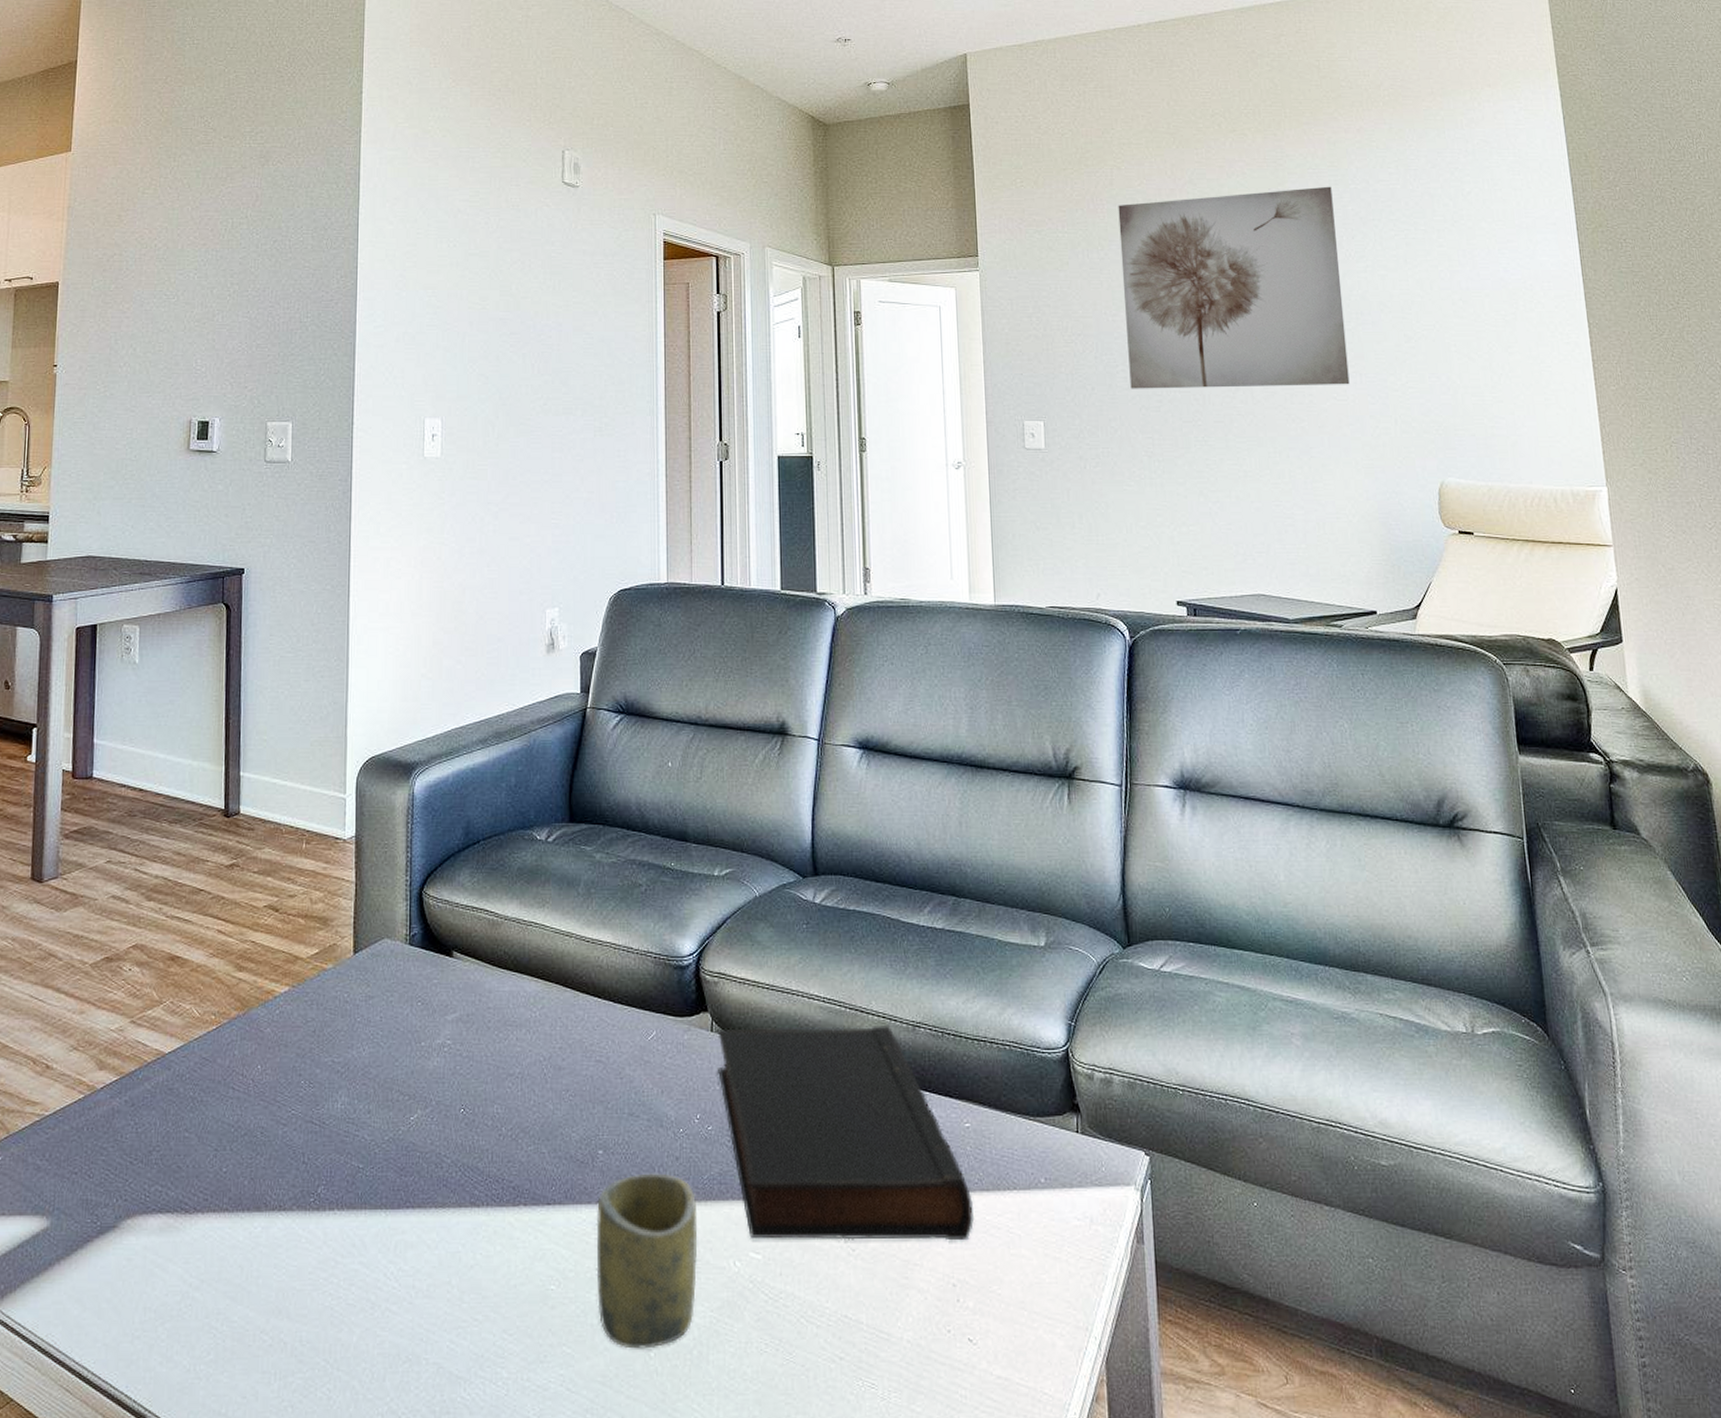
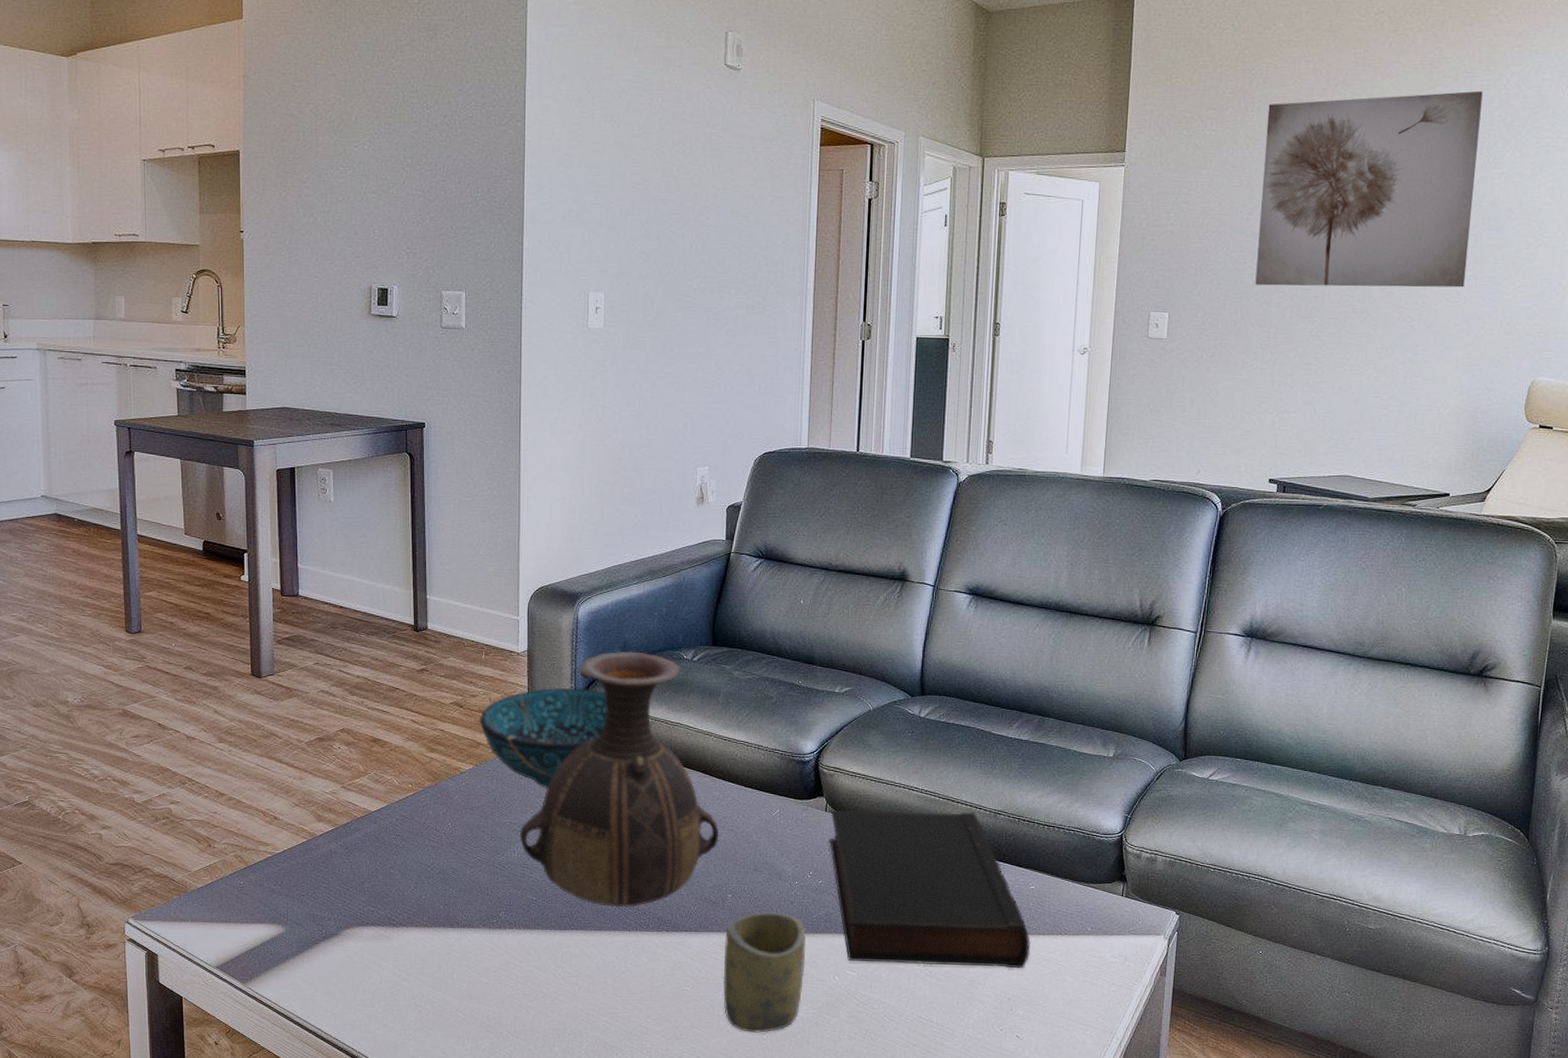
decorative bowl: none [297,881,449,1015] -> present [479,687,607,789]
vase: none [344,832,585,1174] -> present [520,651,720,908]

